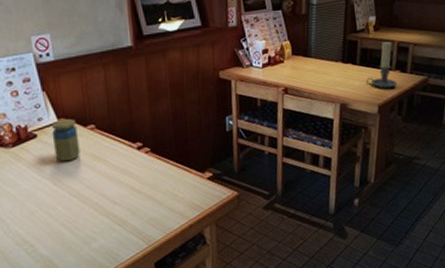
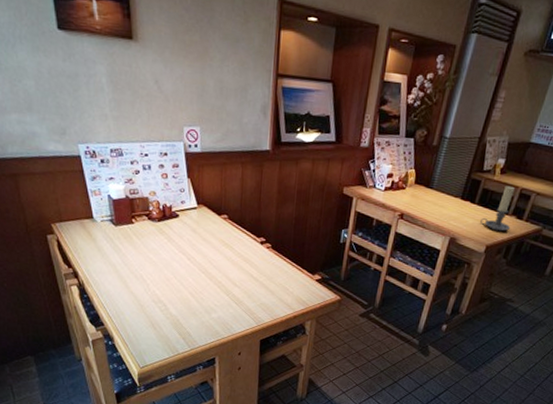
jar: present [51,119,80,162] -> none [191,206,213,243]

